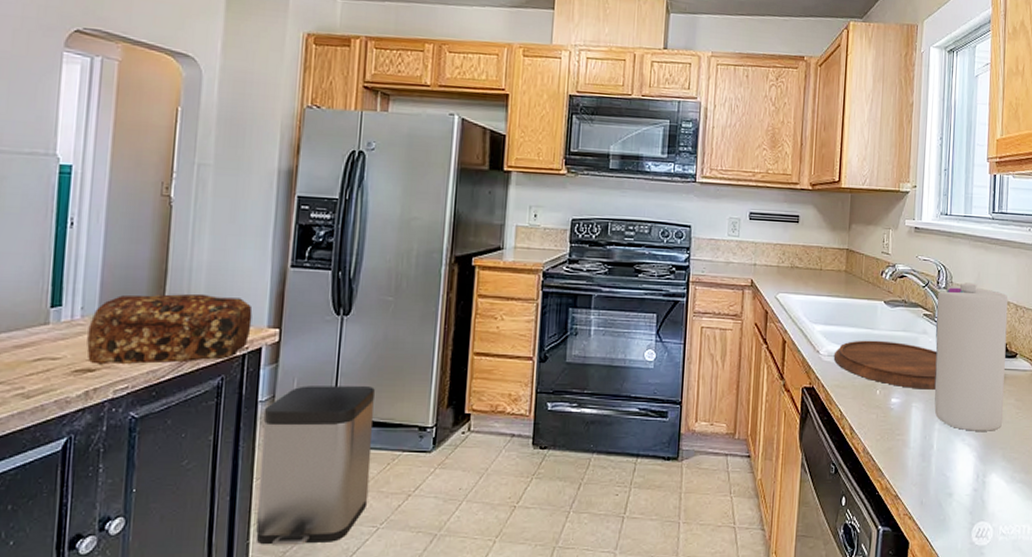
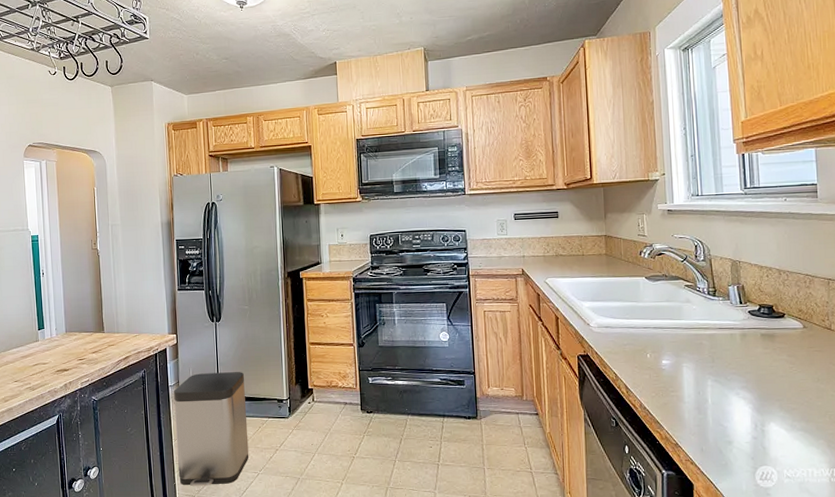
bread loaf: present [87,293,253,365] -> none [61,314,158,366]
cutting board: present [833,340,938,390] -> none [603,311,704,351]
paper towel holder: present [934,282,1009,431] -> none [696,253,777,386]

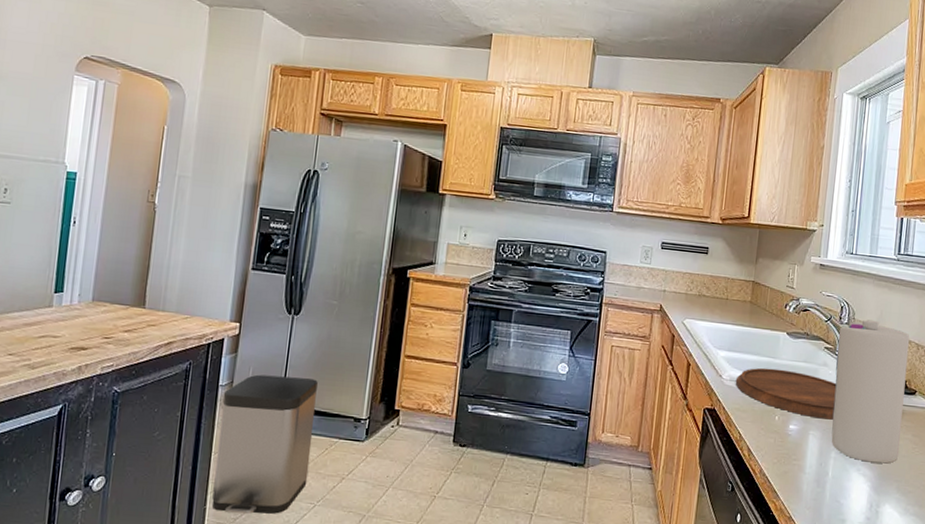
cutting board: none [603,311,704,351] -> present [735,367,837,420]
paper towel holder: none [696,253,777,386] -> present [831,319,910,464]

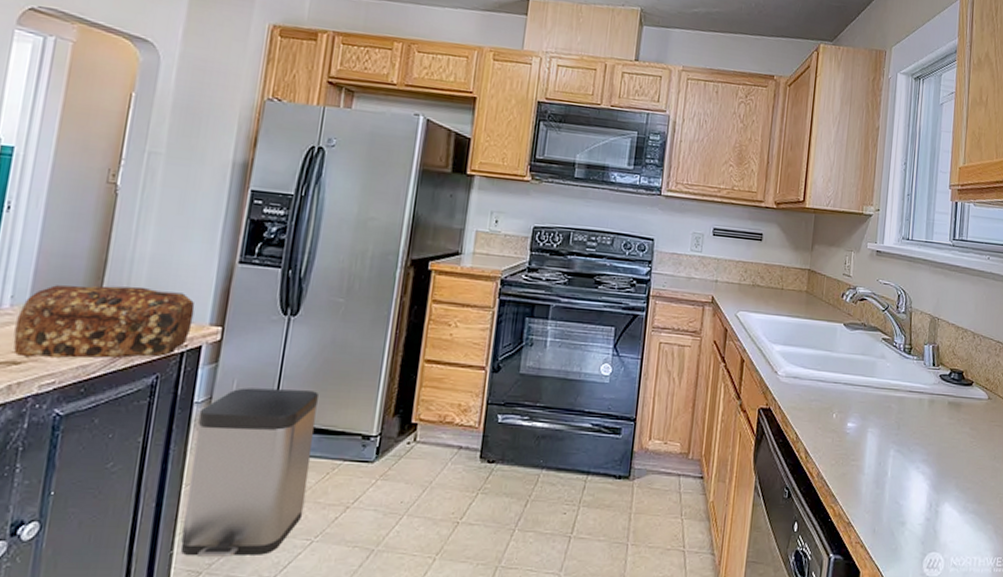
bread loaf: none [81,286,218,347] -> present [13,285,195,359]
cutting board: present [735,367,837,420] -> none [791,362,895,415]
paper towel holder: present [831,319,910,464] -> none [890,308,966,460]

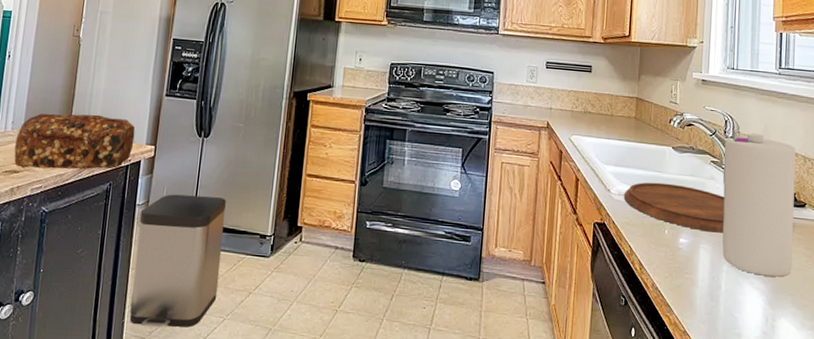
cutting board: none [791,362,895,415] -> present [623,182,725,233]
paper towel holder: none [890,308,966,460] -> present [722,133,796,277]

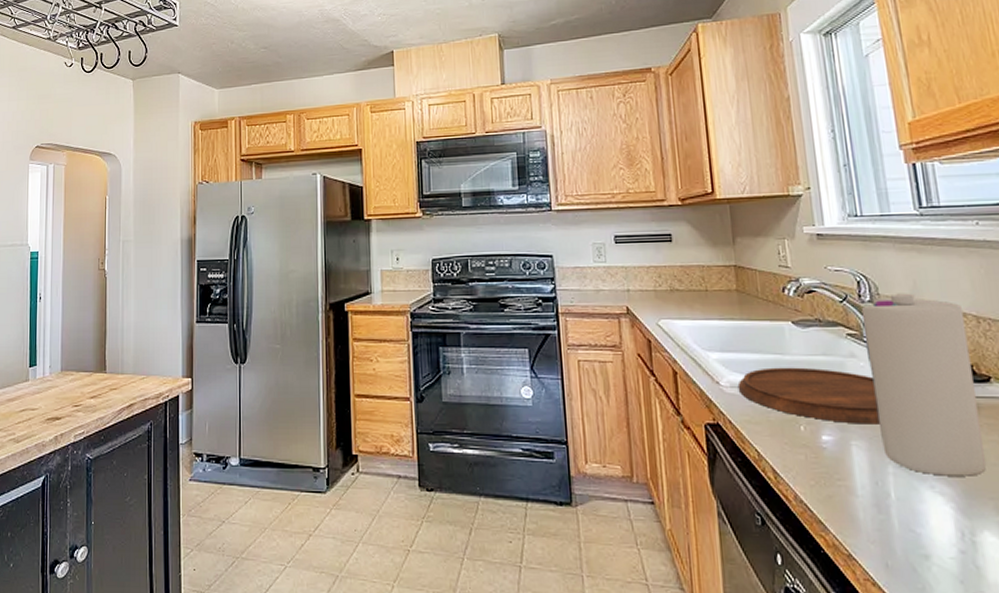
bread loaf: present [14,113,136,170] -> none [54,350,170,413]
pedal bin: present [129,194,226,328] -> none [184,429,275,580]

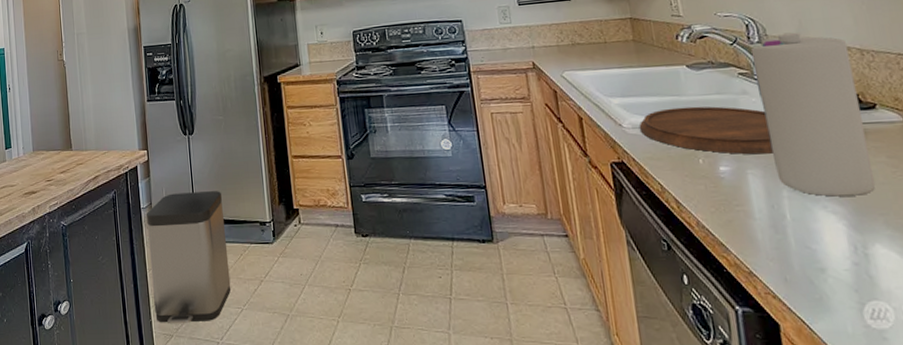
pedal bin: none [184,429,275,580] -> present [146,191,231,324]

